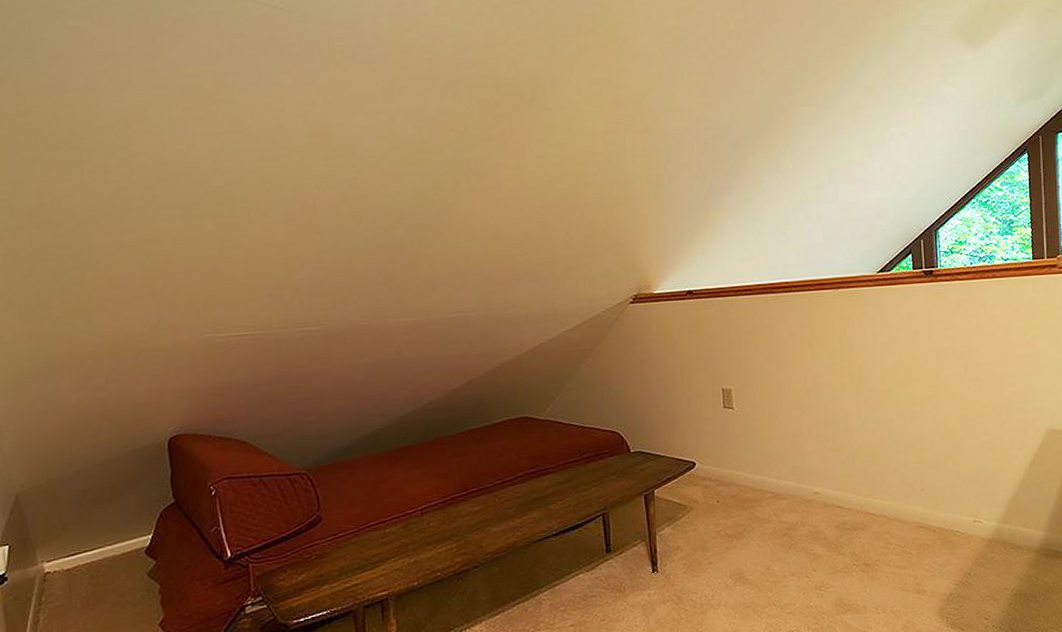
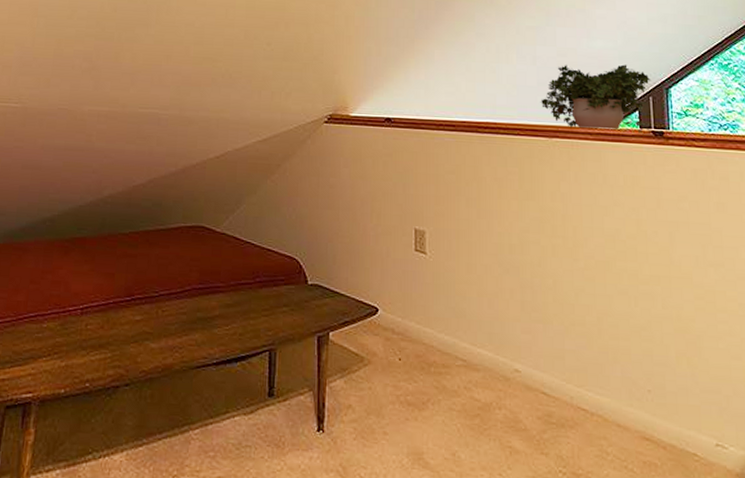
potted plant: none [826,212,922,278] -> present [540,64,651,133]

